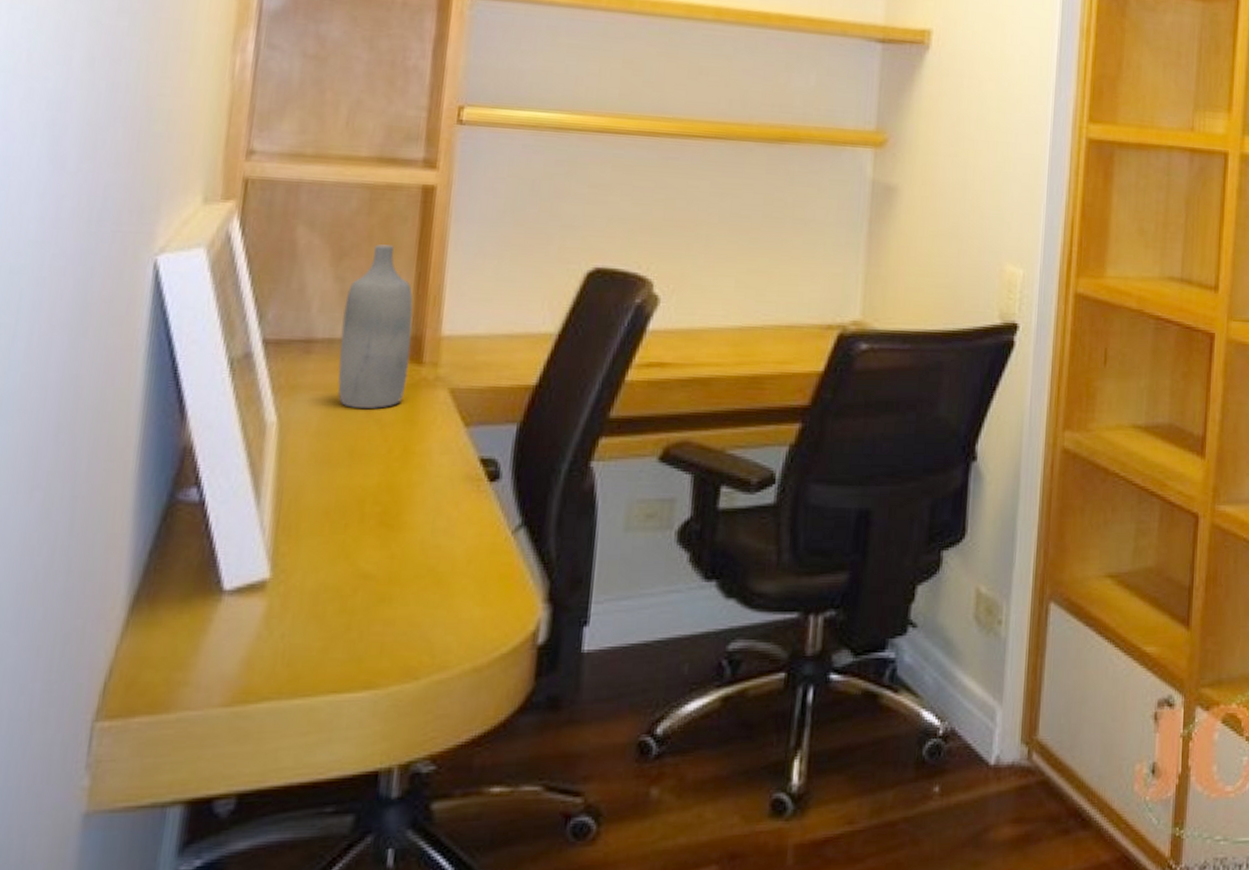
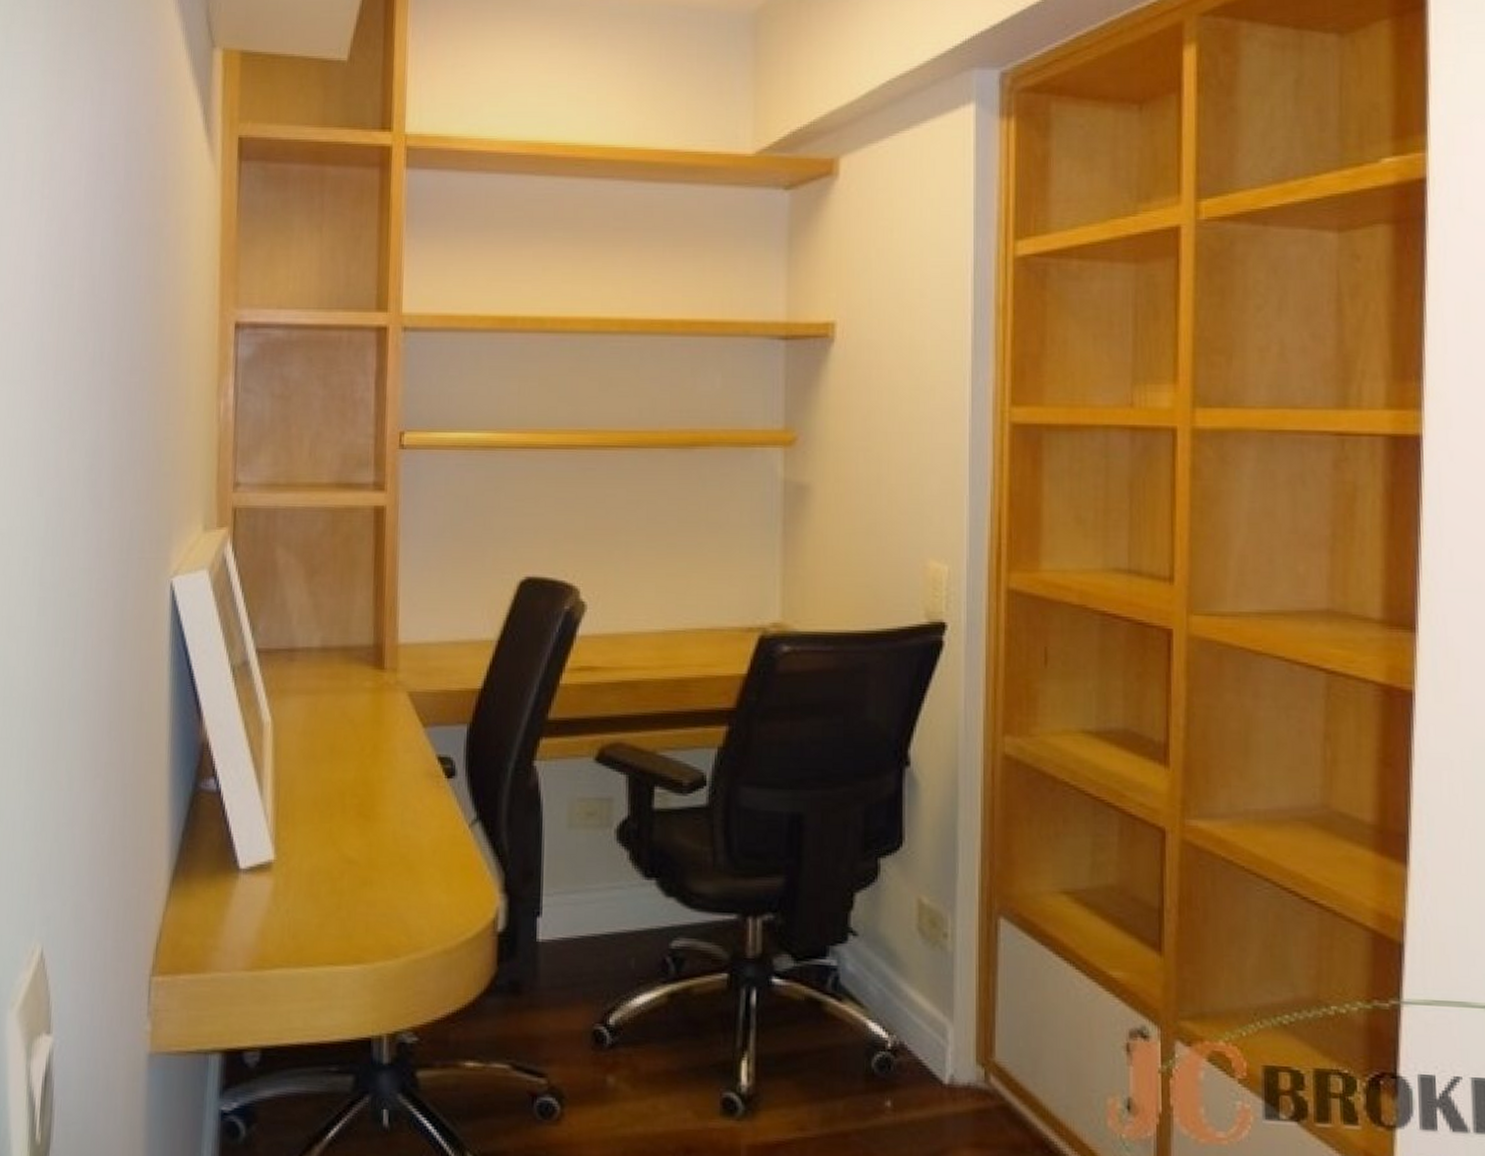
bottle: present [337,244,413,409] -> none [316,562,374,710]

